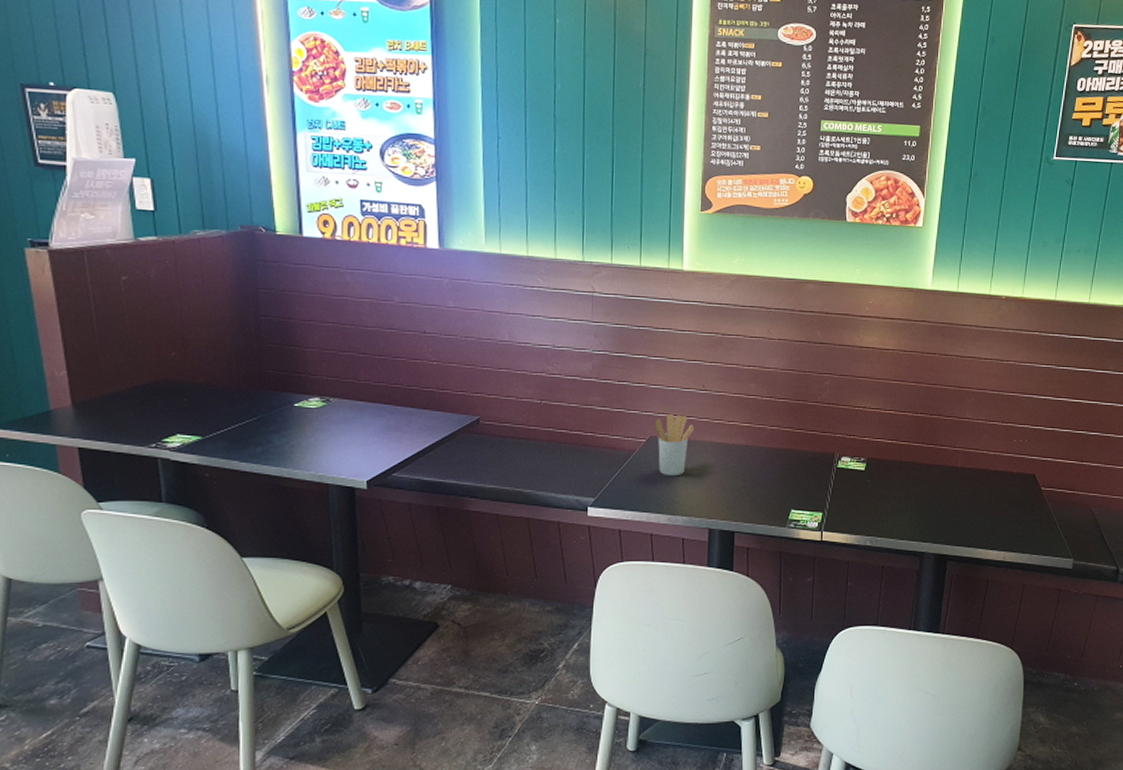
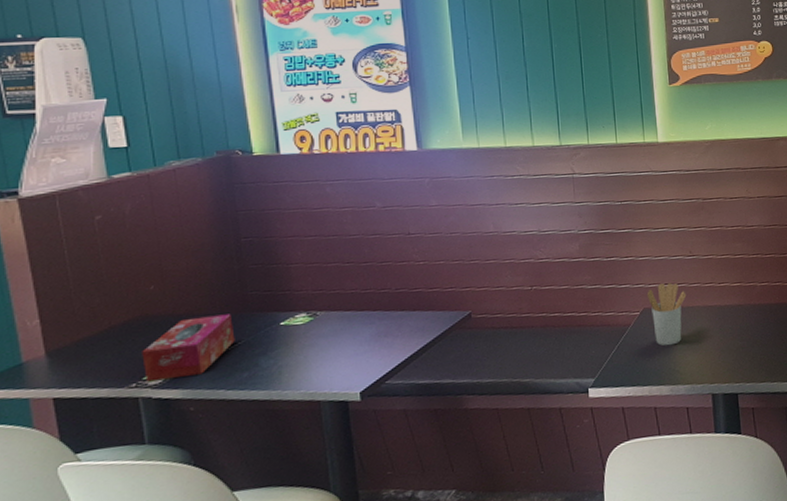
tissue box: none [162,388,251,444] -> present [142,314,235,382]

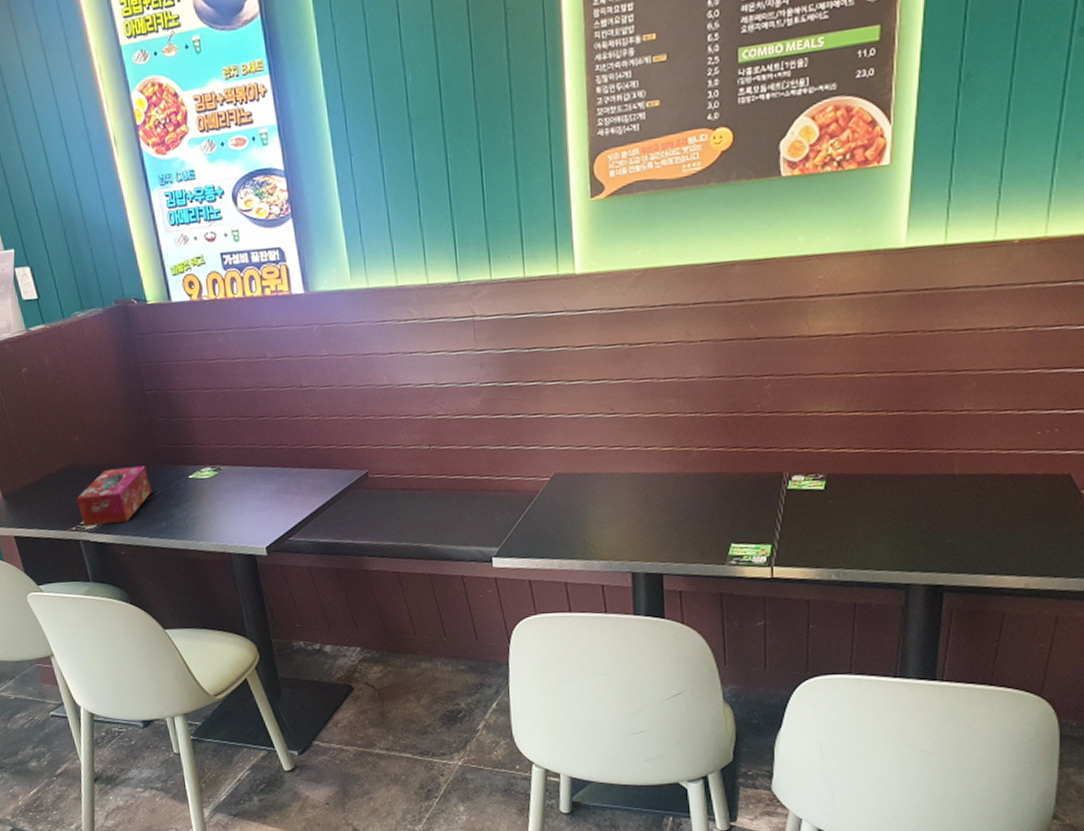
utensil holder: present [646,283,687,346] -> none [558,445,606,517]

